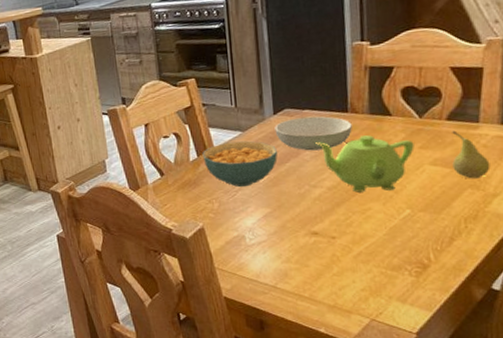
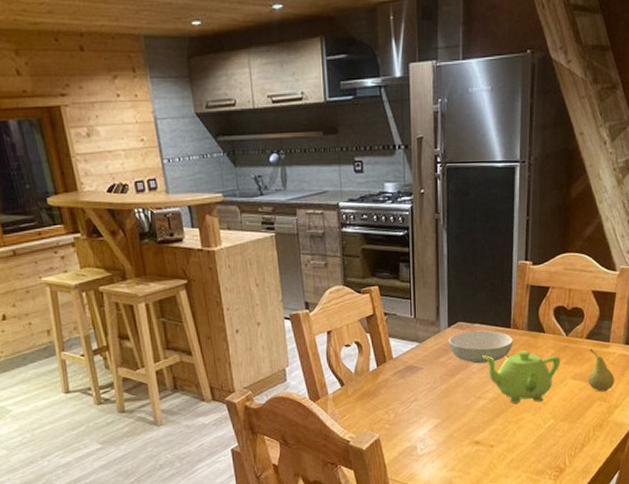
cereal bowl: present [202,141,278,188] -> none [382,352,450,399]

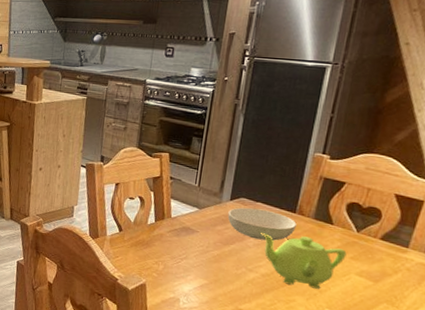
fruit: present [588,348,615,392] -> none [375,250,409,296]

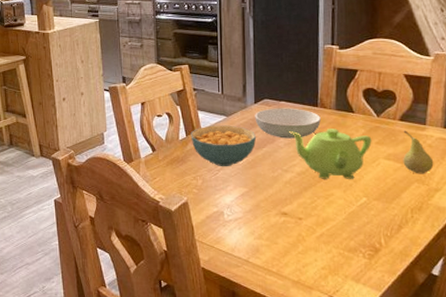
cereal bowl: none [159,215,226,258] -> present [190,125,257,167]
fruit: none [375,250,409,296] -> present [403,130,434,174]

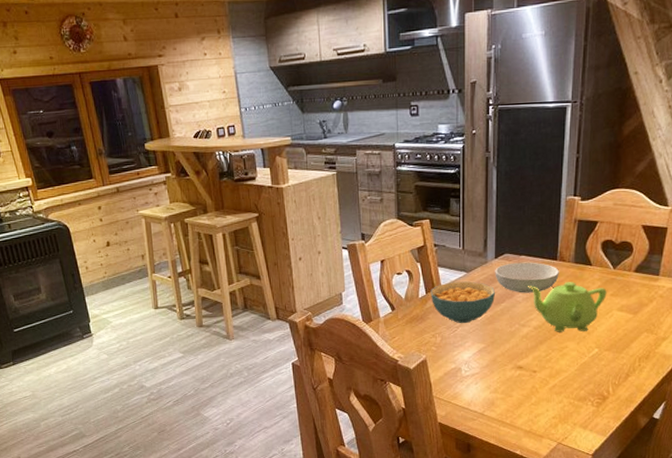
fruit: present [403,130,434,174] -> none [635,281,664,324]

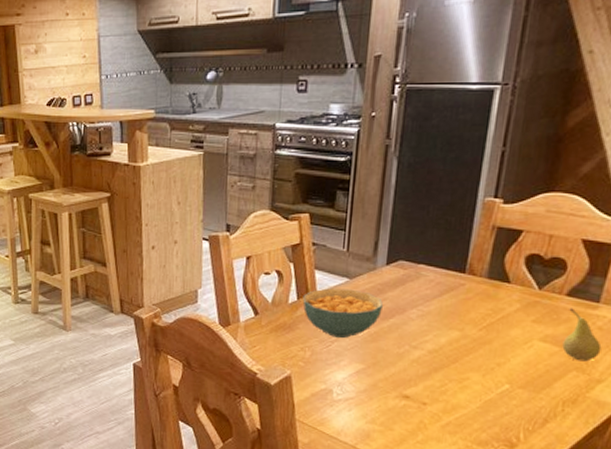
serving bowl: present [495,262,559,293] -> none [384,271,467,310]
teapot: present [528,282,607,332] -> none [425,300,528,362]
fruit: none [635,281,664,324] -> present [562,308,602,362]

